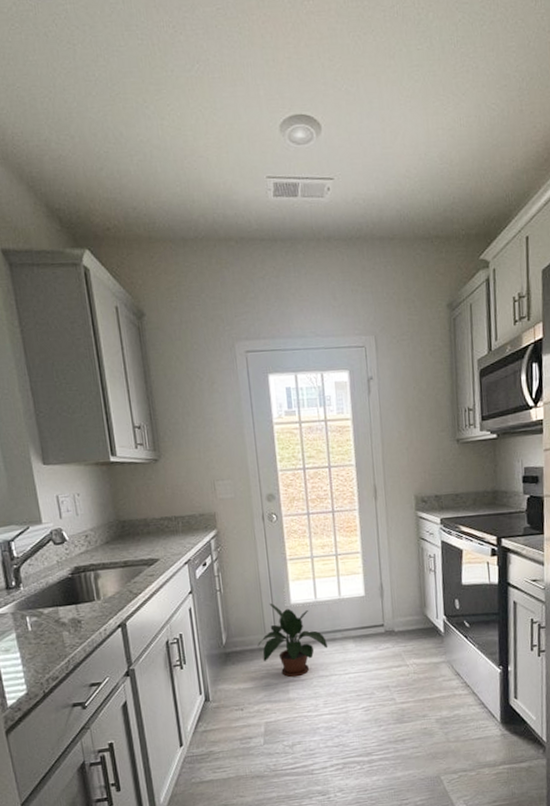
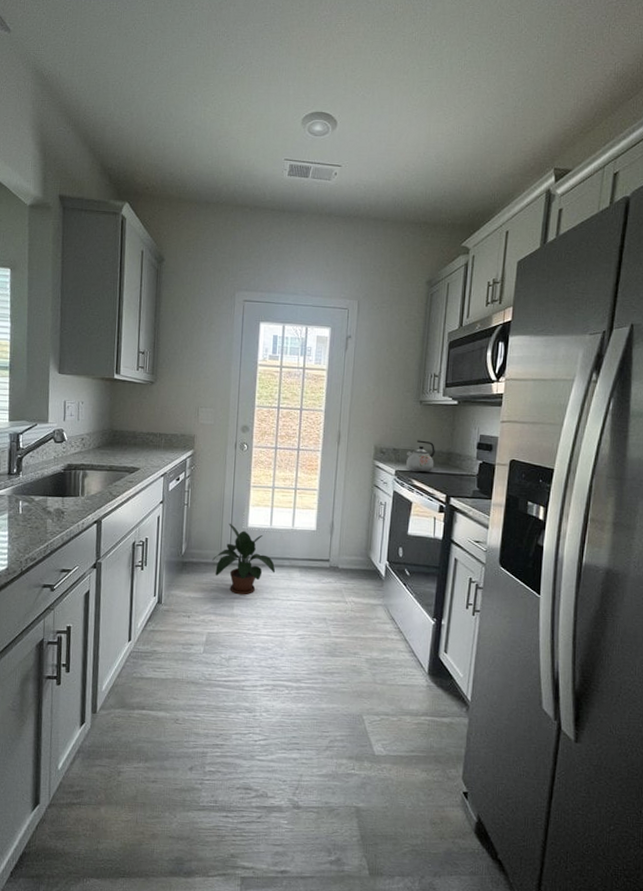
kettle: none [449,482,481,518] -> present [405,440,435,473]

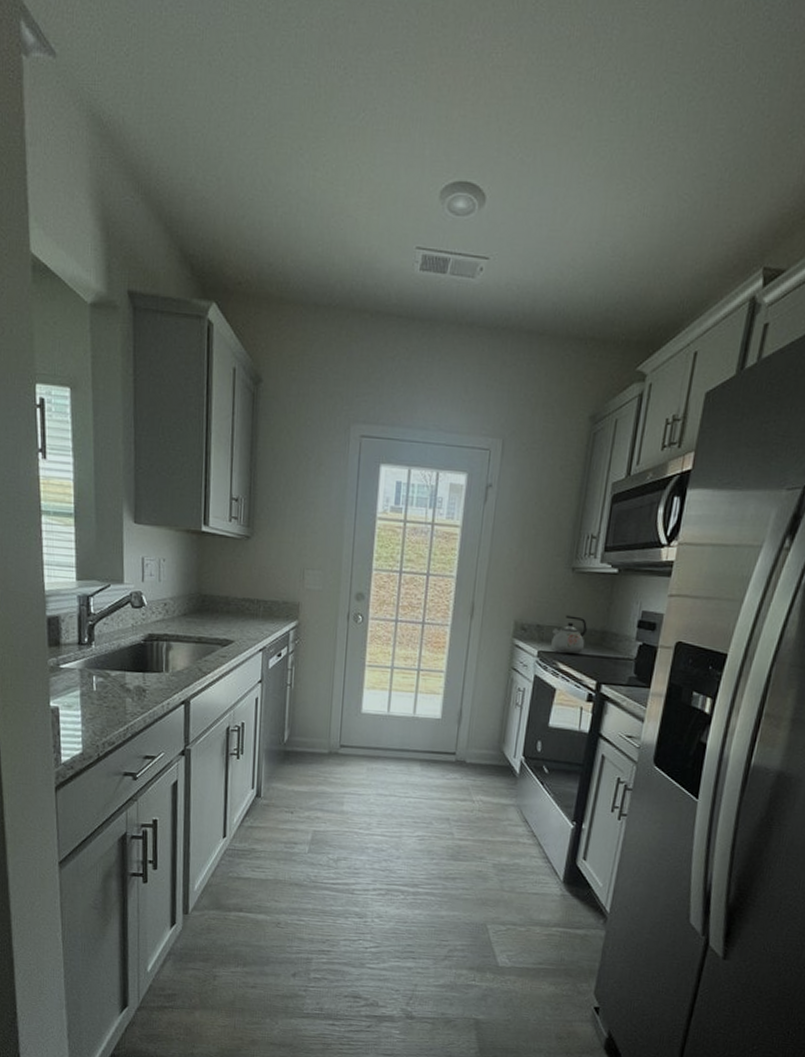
potted plant: present [212,523,276,595] -> none [319,707,393,790]

